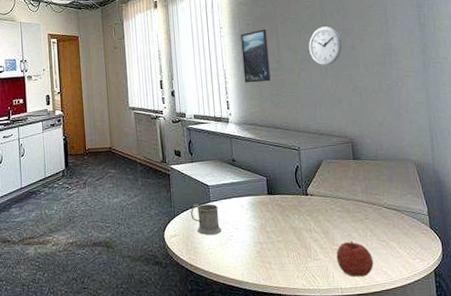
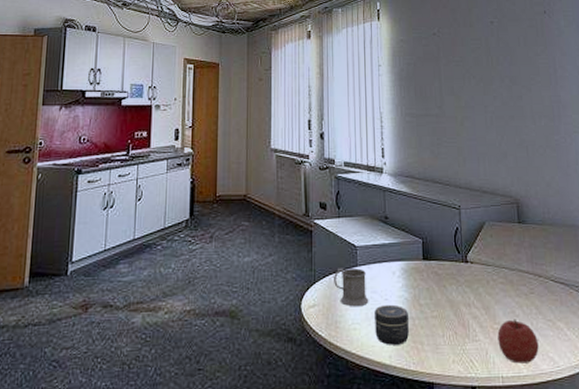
jar: none [227,232,258,265] -> present [375,304,410,345]
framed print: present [241,29,271,83] -> none [400,70,431,129]
wall clock: present [309,26,343,66] -> none [473,72,509,116]

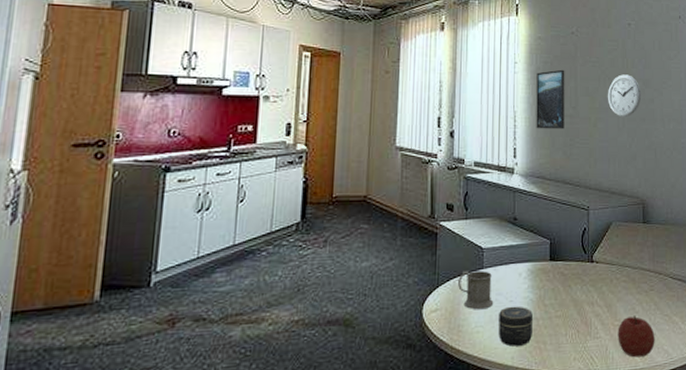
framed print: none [400,70,431,129] -> present [536,69,565,129]
wall clock: none [473,72,509,116] -> present [608,74,642,118]

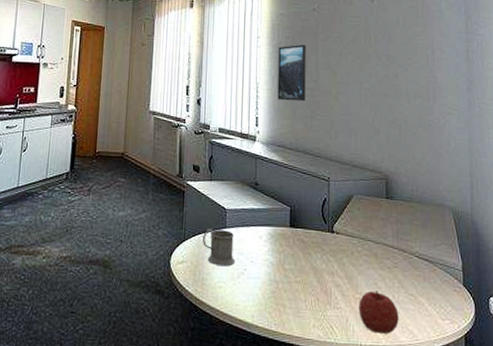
jar: present [499,306,534,347] -> none [240,266,274,306]
wall clock: present [608,74,642,118] -> none [350,50,385,92]

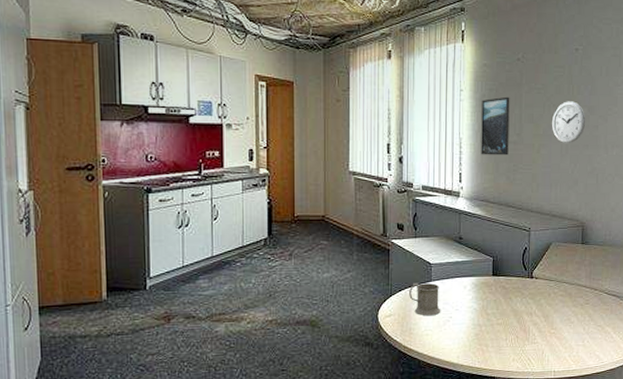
wall clock: none [350,50,385,92] -> present [552,101,586,144]
fruit: present [359,290,399,334] -> none [553,325,588,361]

